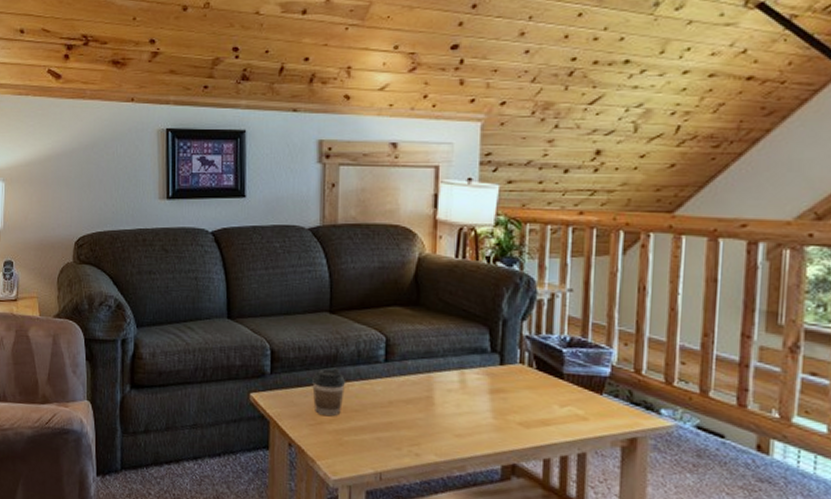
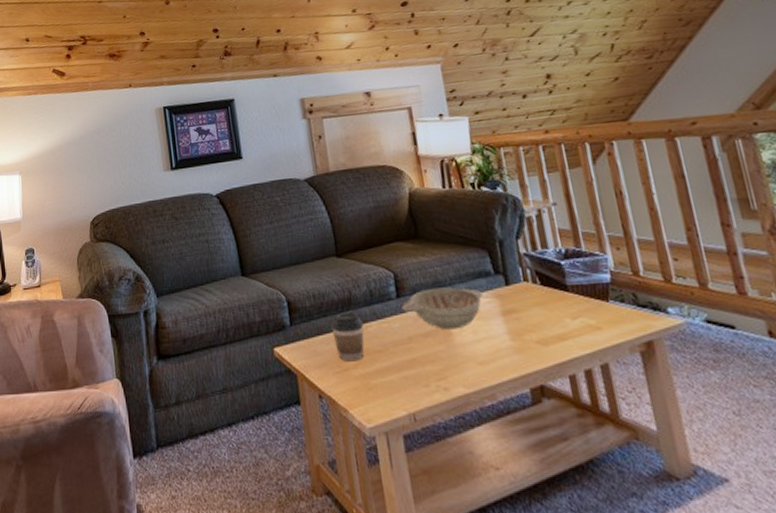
decorative bowl: none [388,357,474,400] -> present [401,287,483,330]

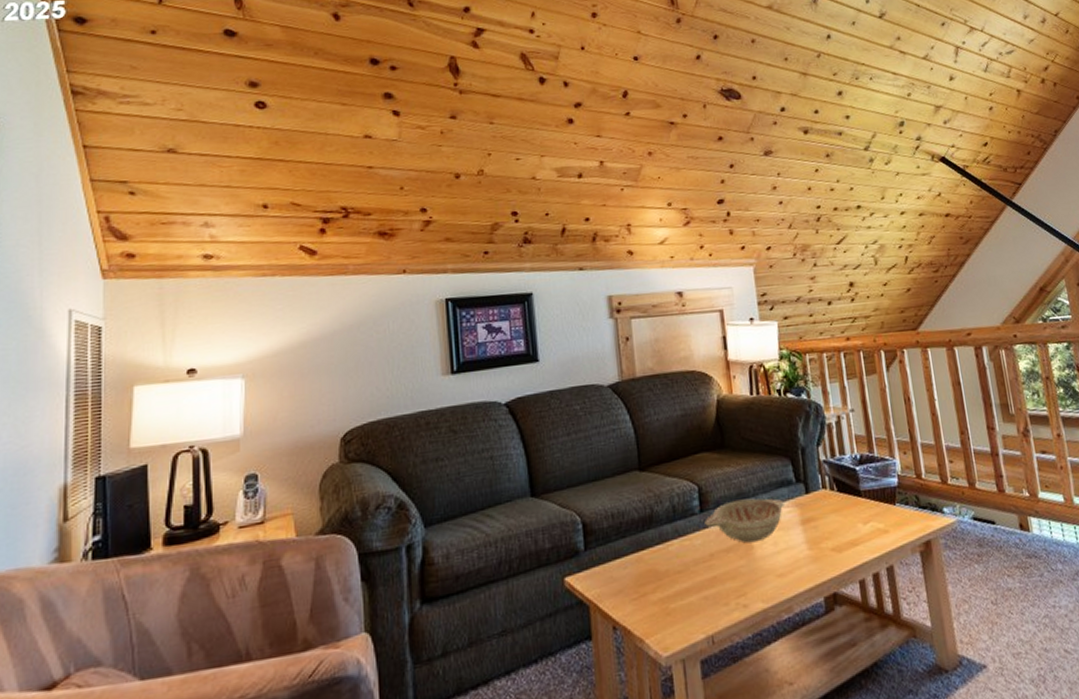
coffee cup: present [331,310,365,362] -> none [630,529,665,586]

